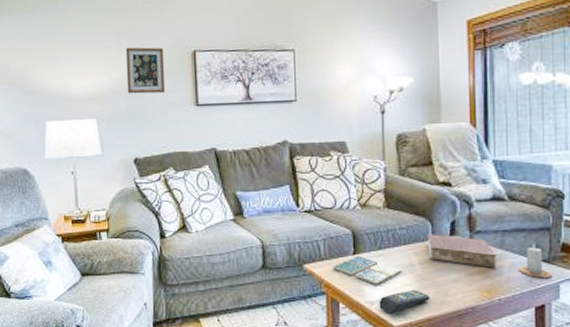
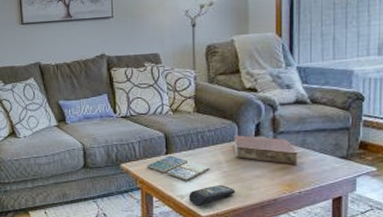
candle: present [518,244,552,279] -> none [318,143,349,174]

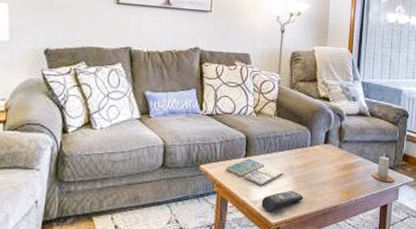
book: present [234,135,298,164] -> none [306,141,357,172]
candle: none [318,143,349,174] -> present [371,154,394,183]

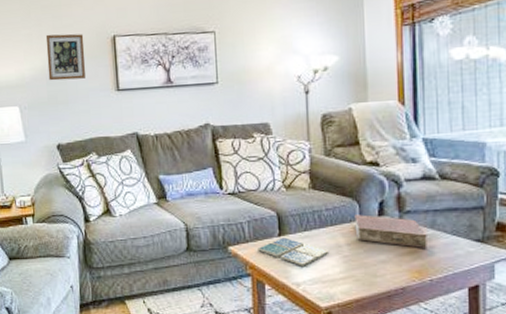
remote control: present [261,191,304,212] -> none [305,272,358,295]
book: none [306,141,357,172] -> present [354,214,427,248]
candle: present [371,154,394,183] -> none [450,224,486,259]

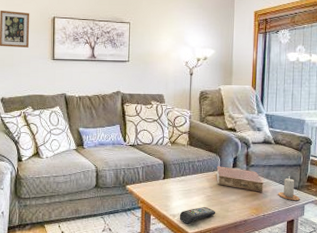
drink coaster: present [258,237,330,266] -> none [148,180,198,202]
remote control: none [305,272,358,295] -> present [179,207,216,224]
candle: none [450,224,486,259] -> present [278,176,300,201]

